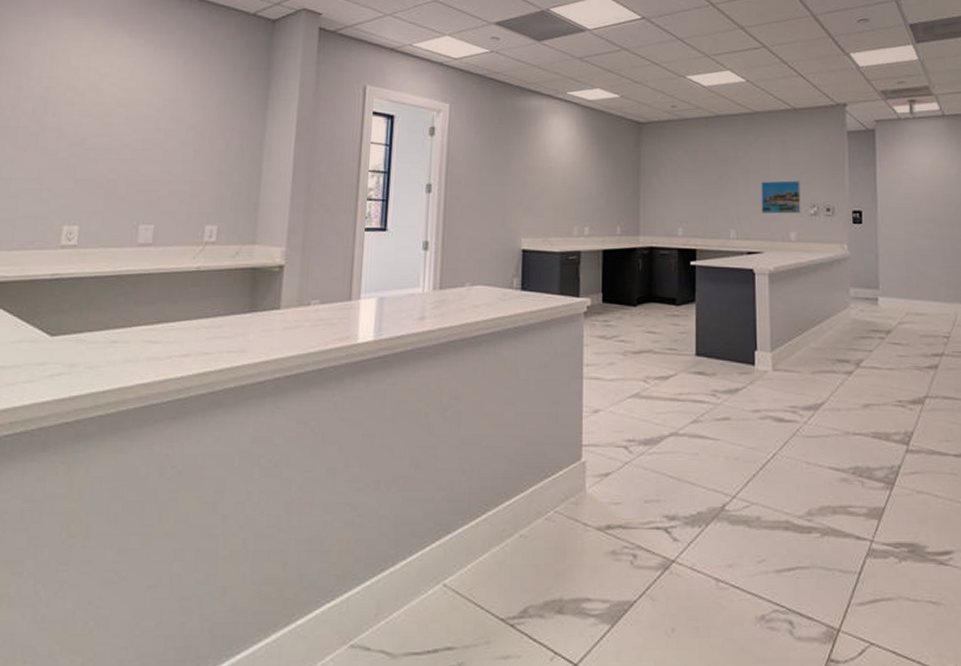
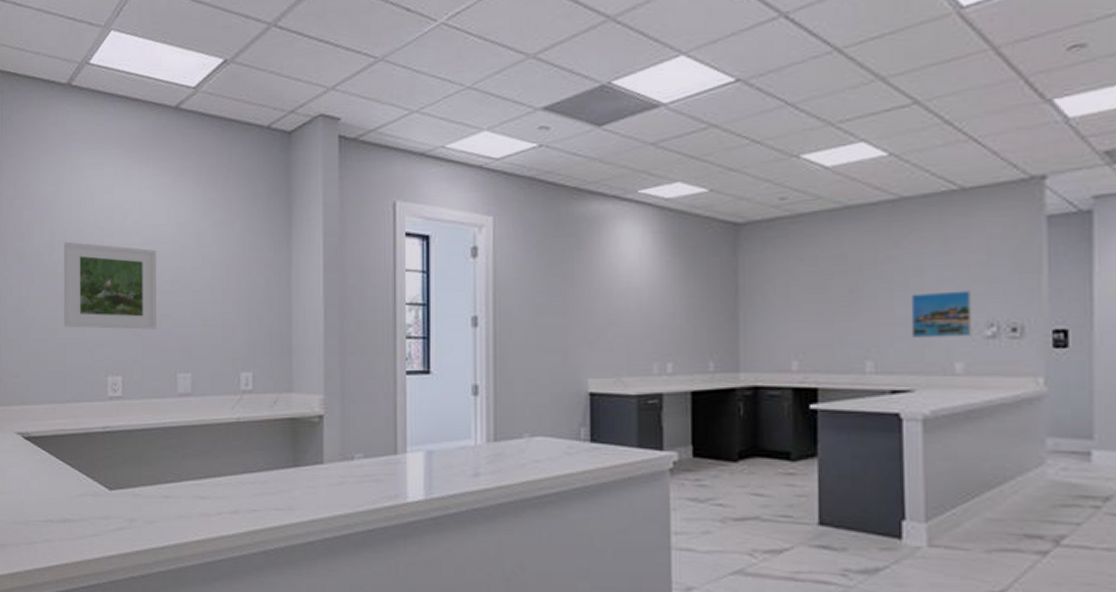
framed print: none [20,97,131,183] -> present [63,241,157,330]

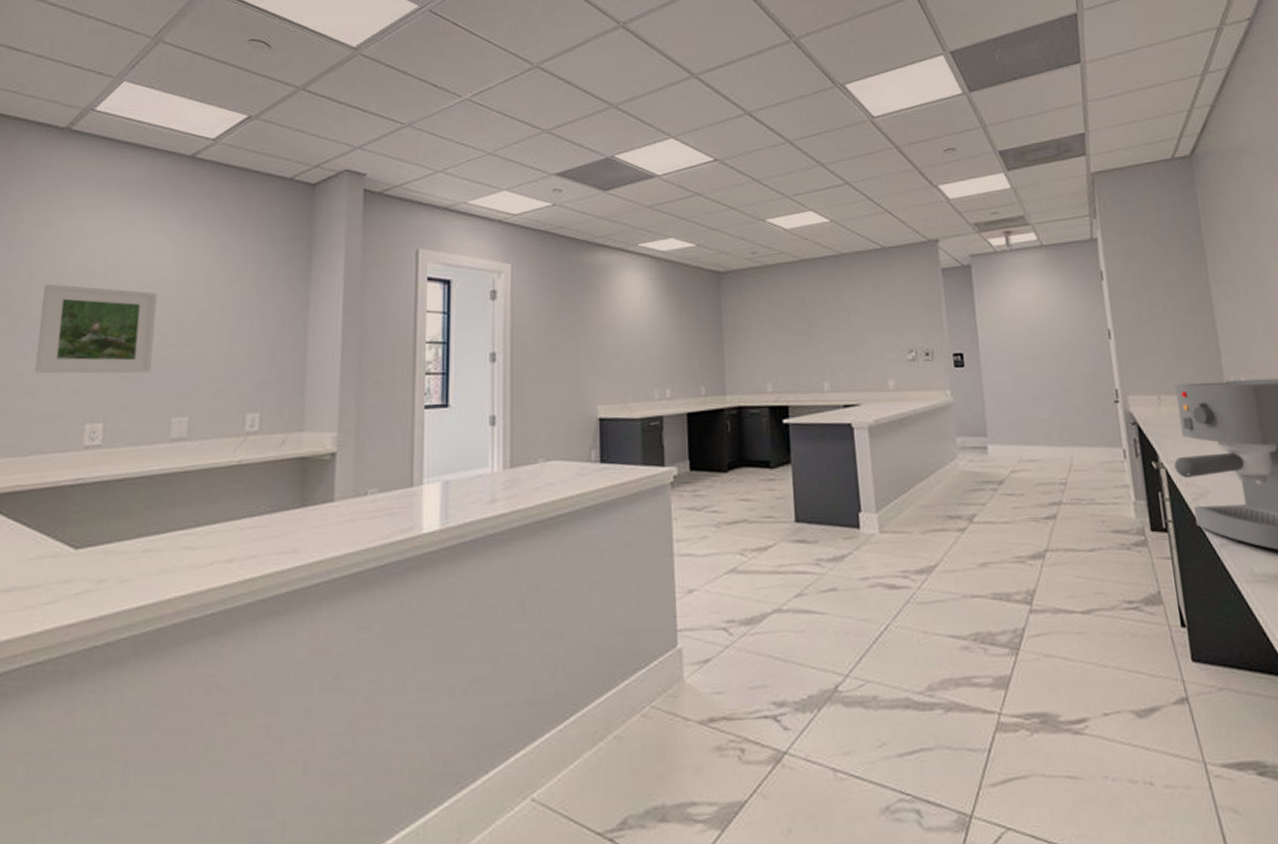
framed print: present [911,290,972,338] -> none [853,324,898,362]

